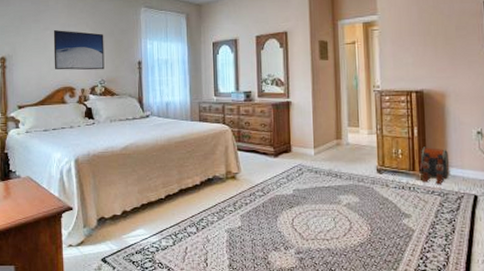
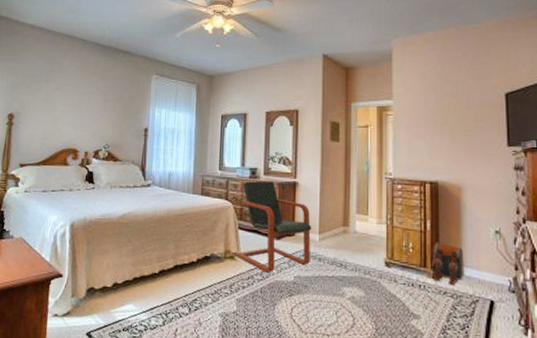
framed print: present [53,30,105,70] -> none [60,91,113,134]
armchair: none [234,102,307,189] -> present [233,181,312,273]

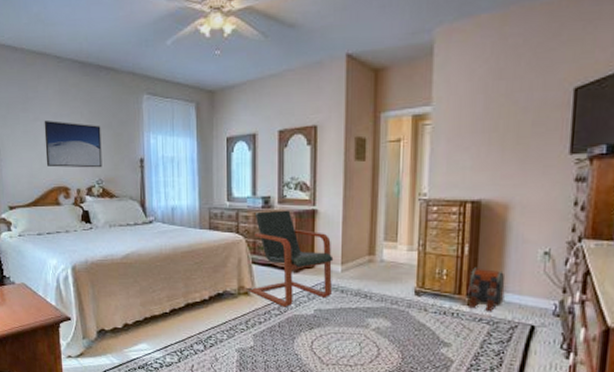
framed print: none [60,91,113,134] -> present [44,121,102,168]

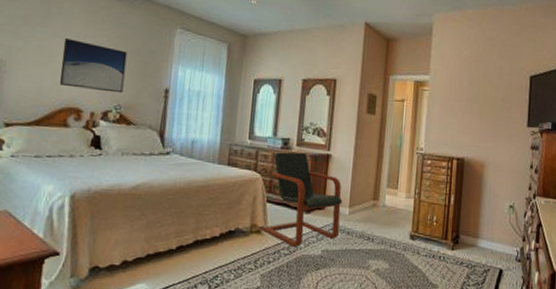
backpack: present [469,267,505,312] -> none [453,216,481,257]

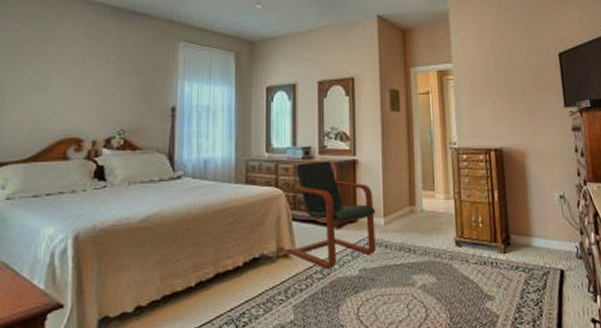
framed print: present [59,38,128,94] -> none [56,65,129,117]

